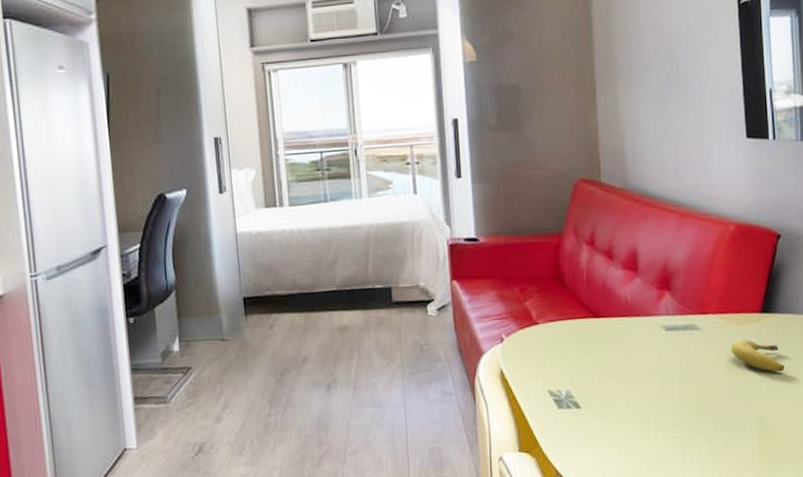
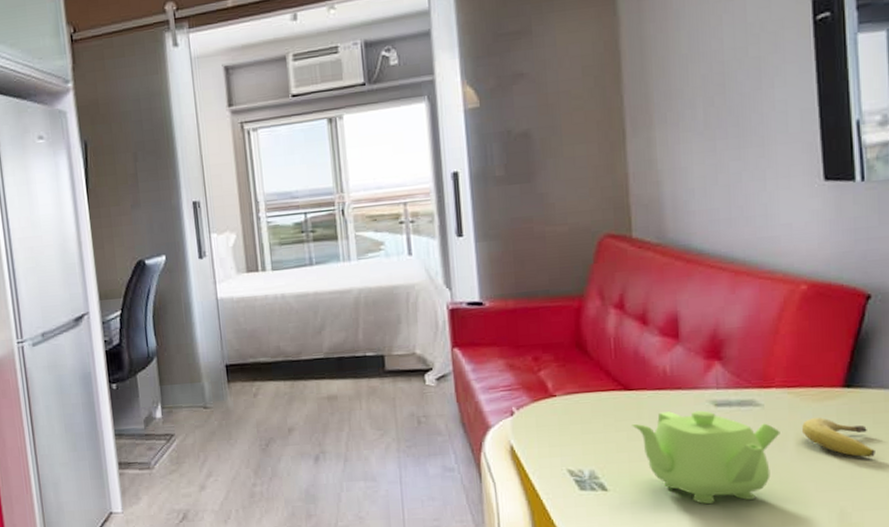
teapot: none [600,334,715,417] -> present [632,410,780,505]

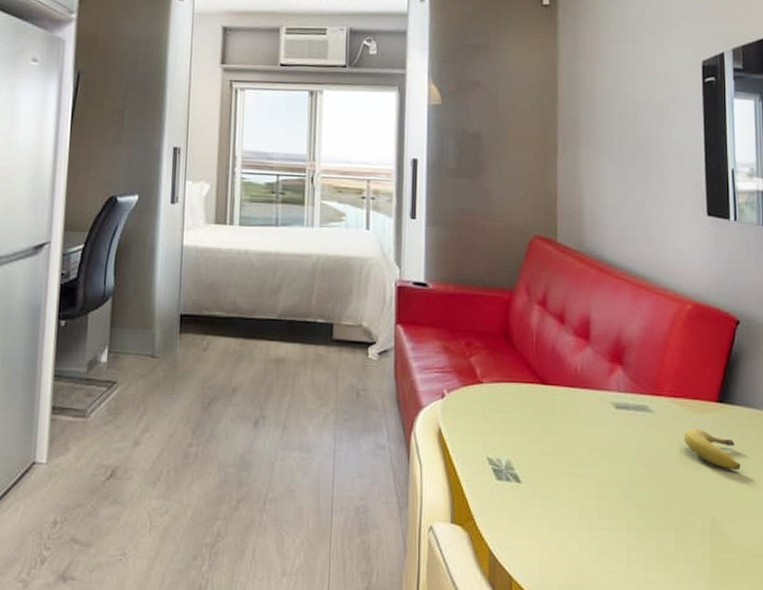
teapot: present [632,410,780,505] -> none [546,409,667,505]

